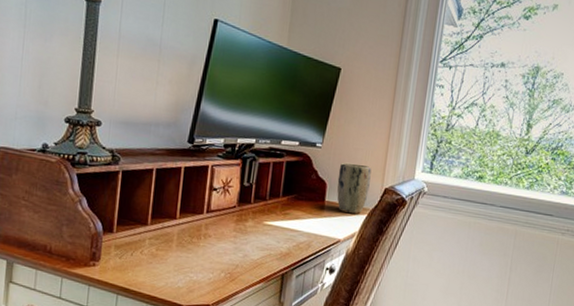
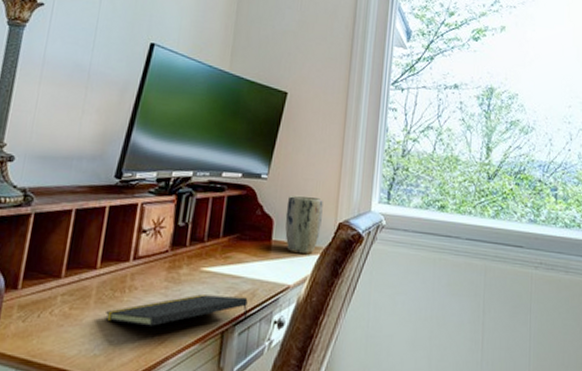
notepad: none [185,243,304,267] -> present [105,294,248,326]

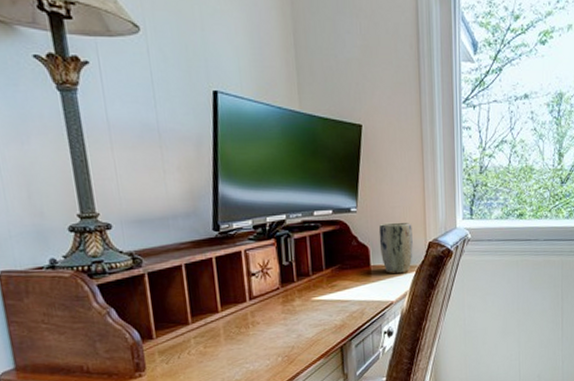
notepad: present [105,294,248,326] -> none [237,317,361,353]

